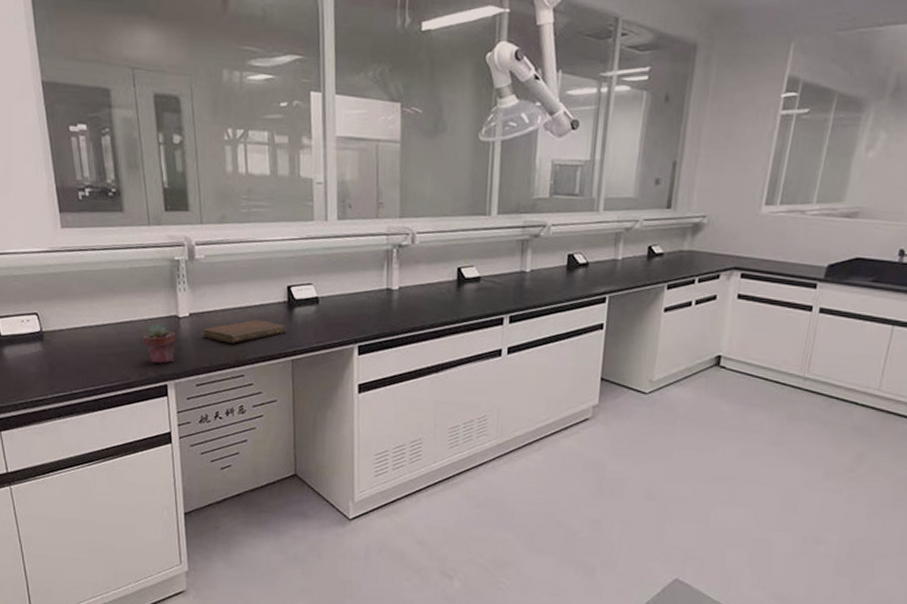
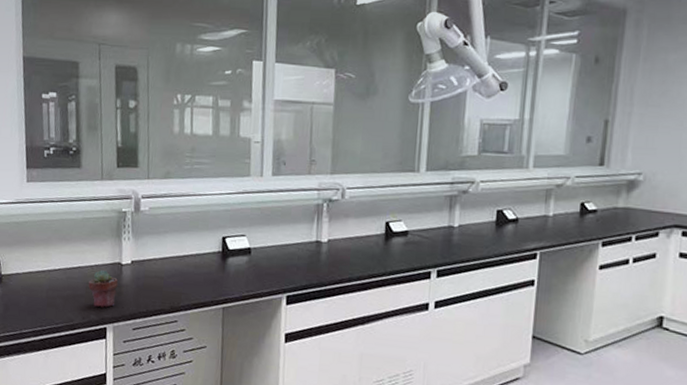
notebook: present [202,319,287,343] -> none [141,268,220,290]

